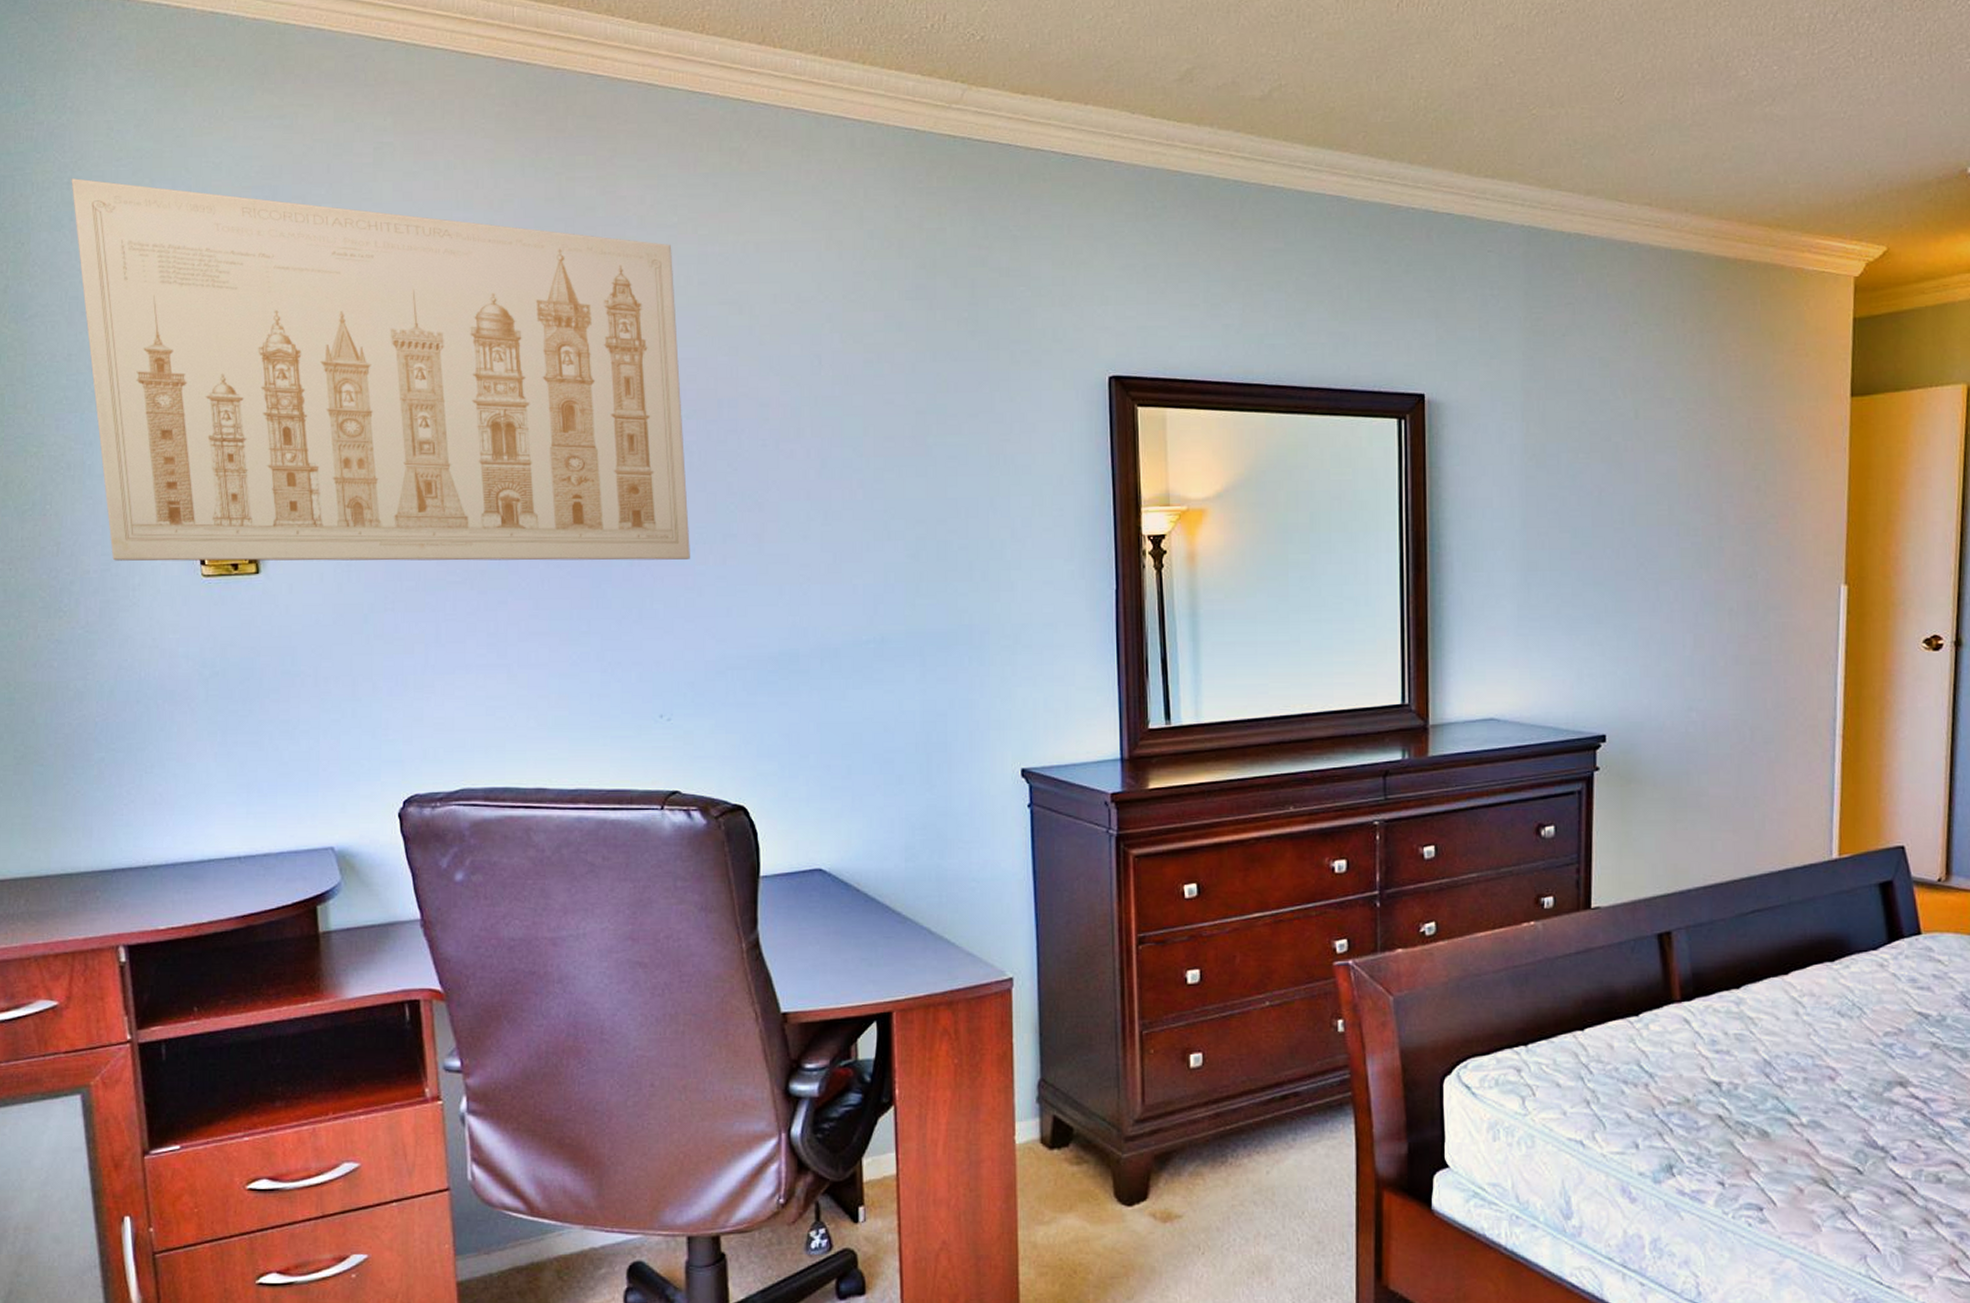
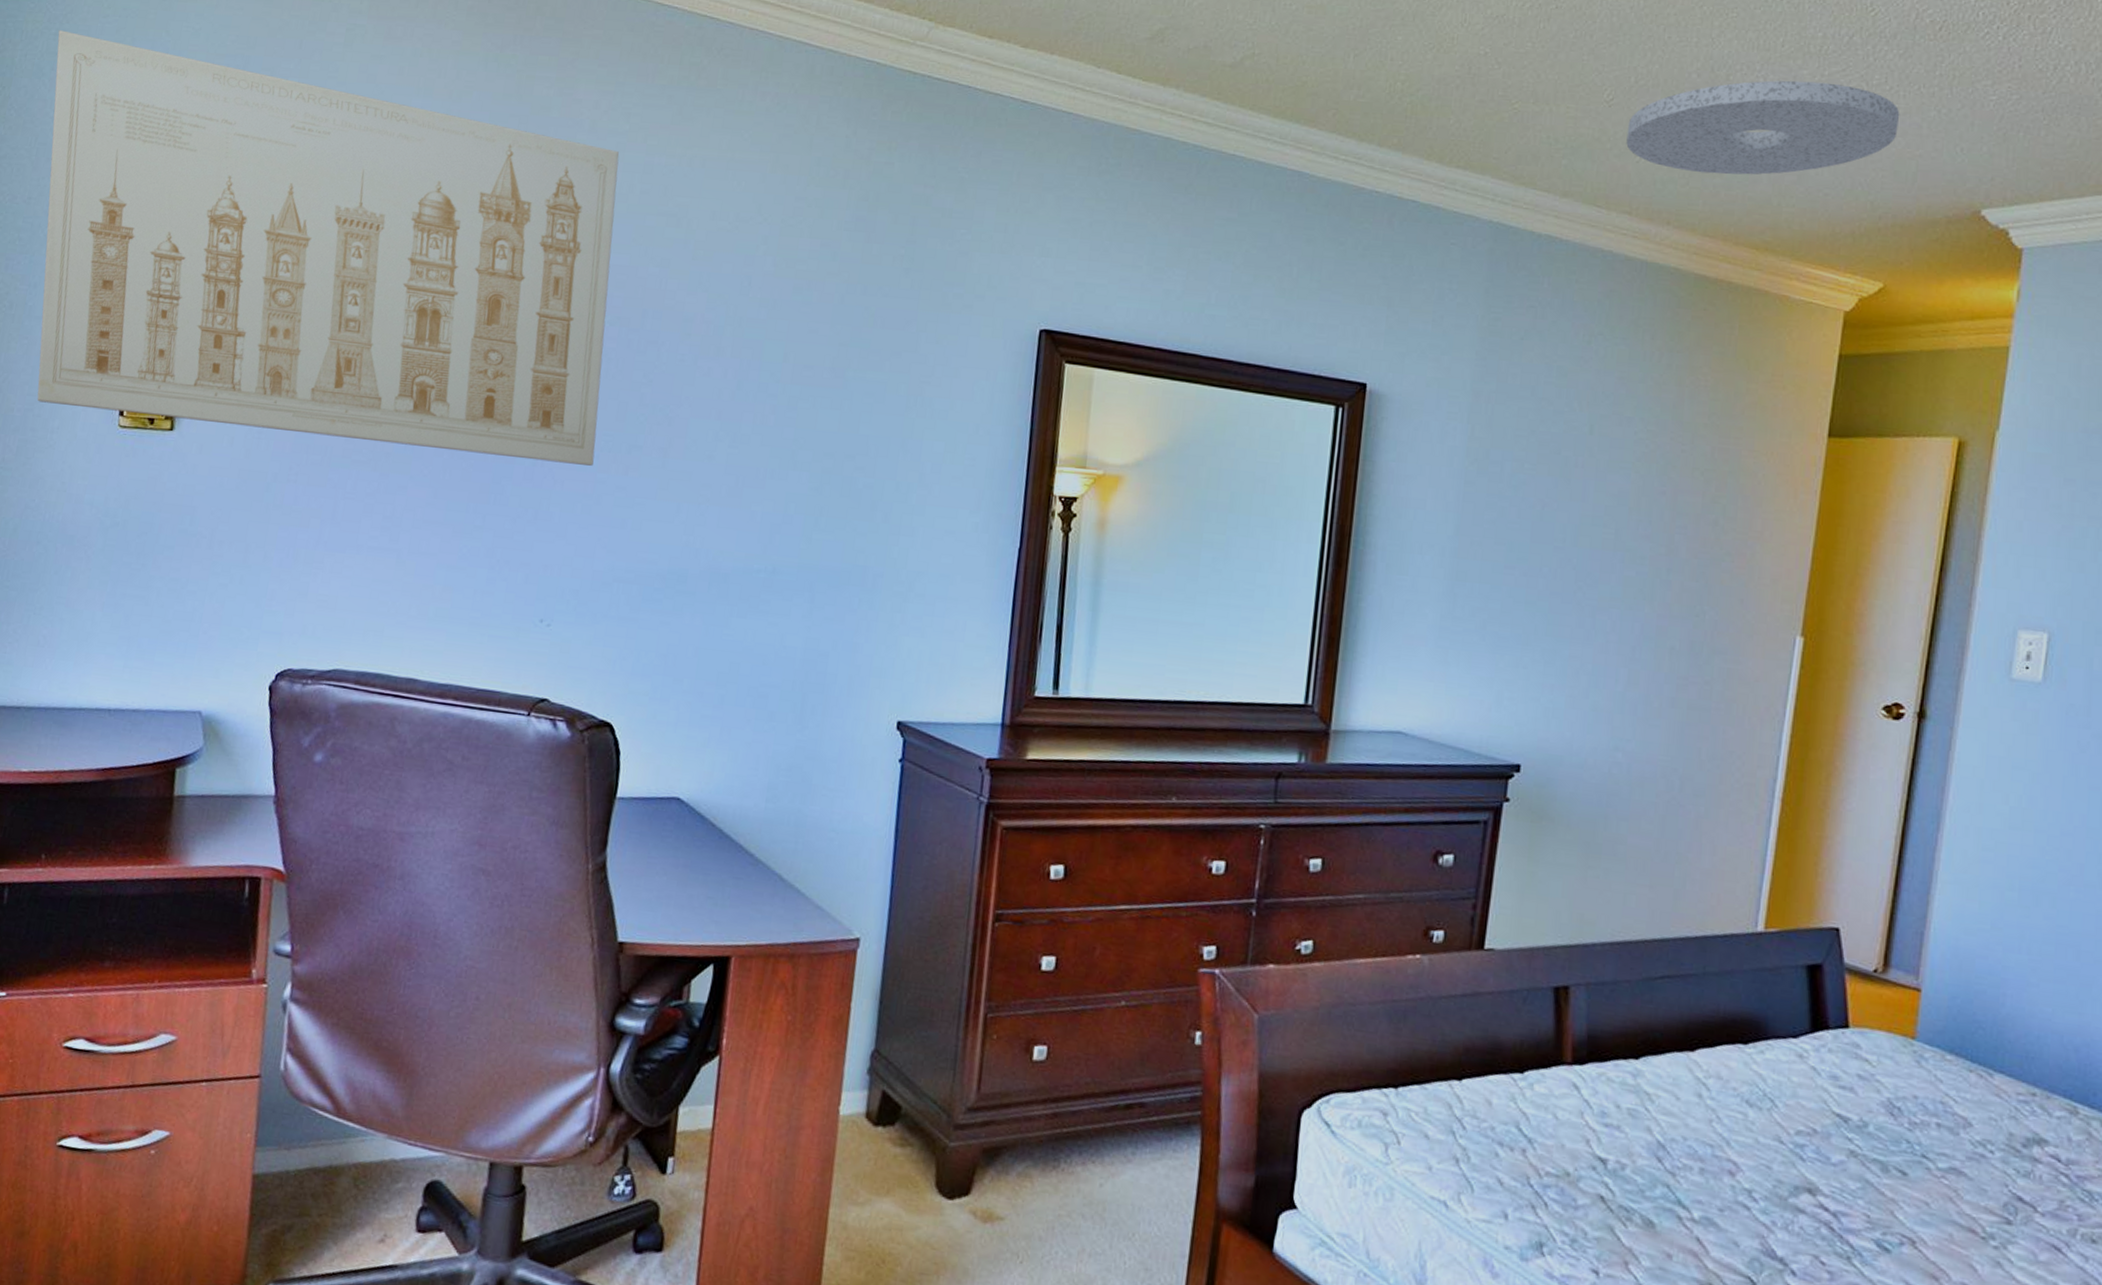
ceiling light: none [1639,60,1887,159] -> present [1626,80,1900,175]

